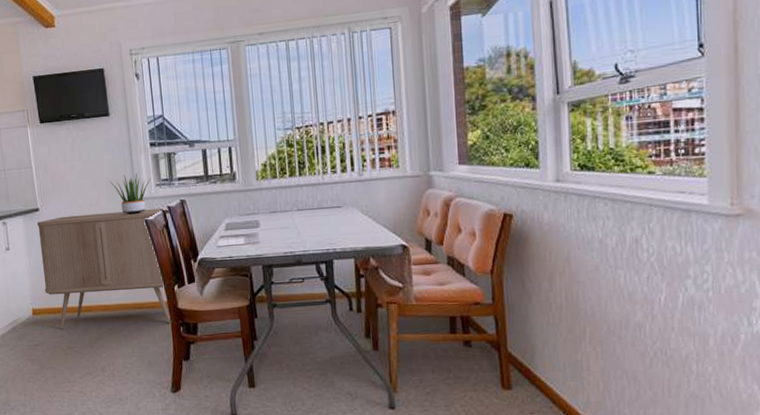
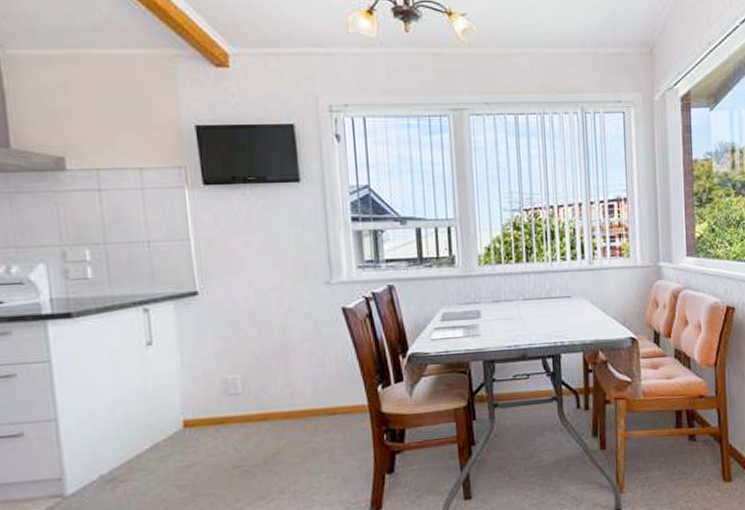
credenza: present [37,208,172,330] -> none [195,295,374,445]
potted plant: present [110,172,151,215] -> none [298,251,352,302]

